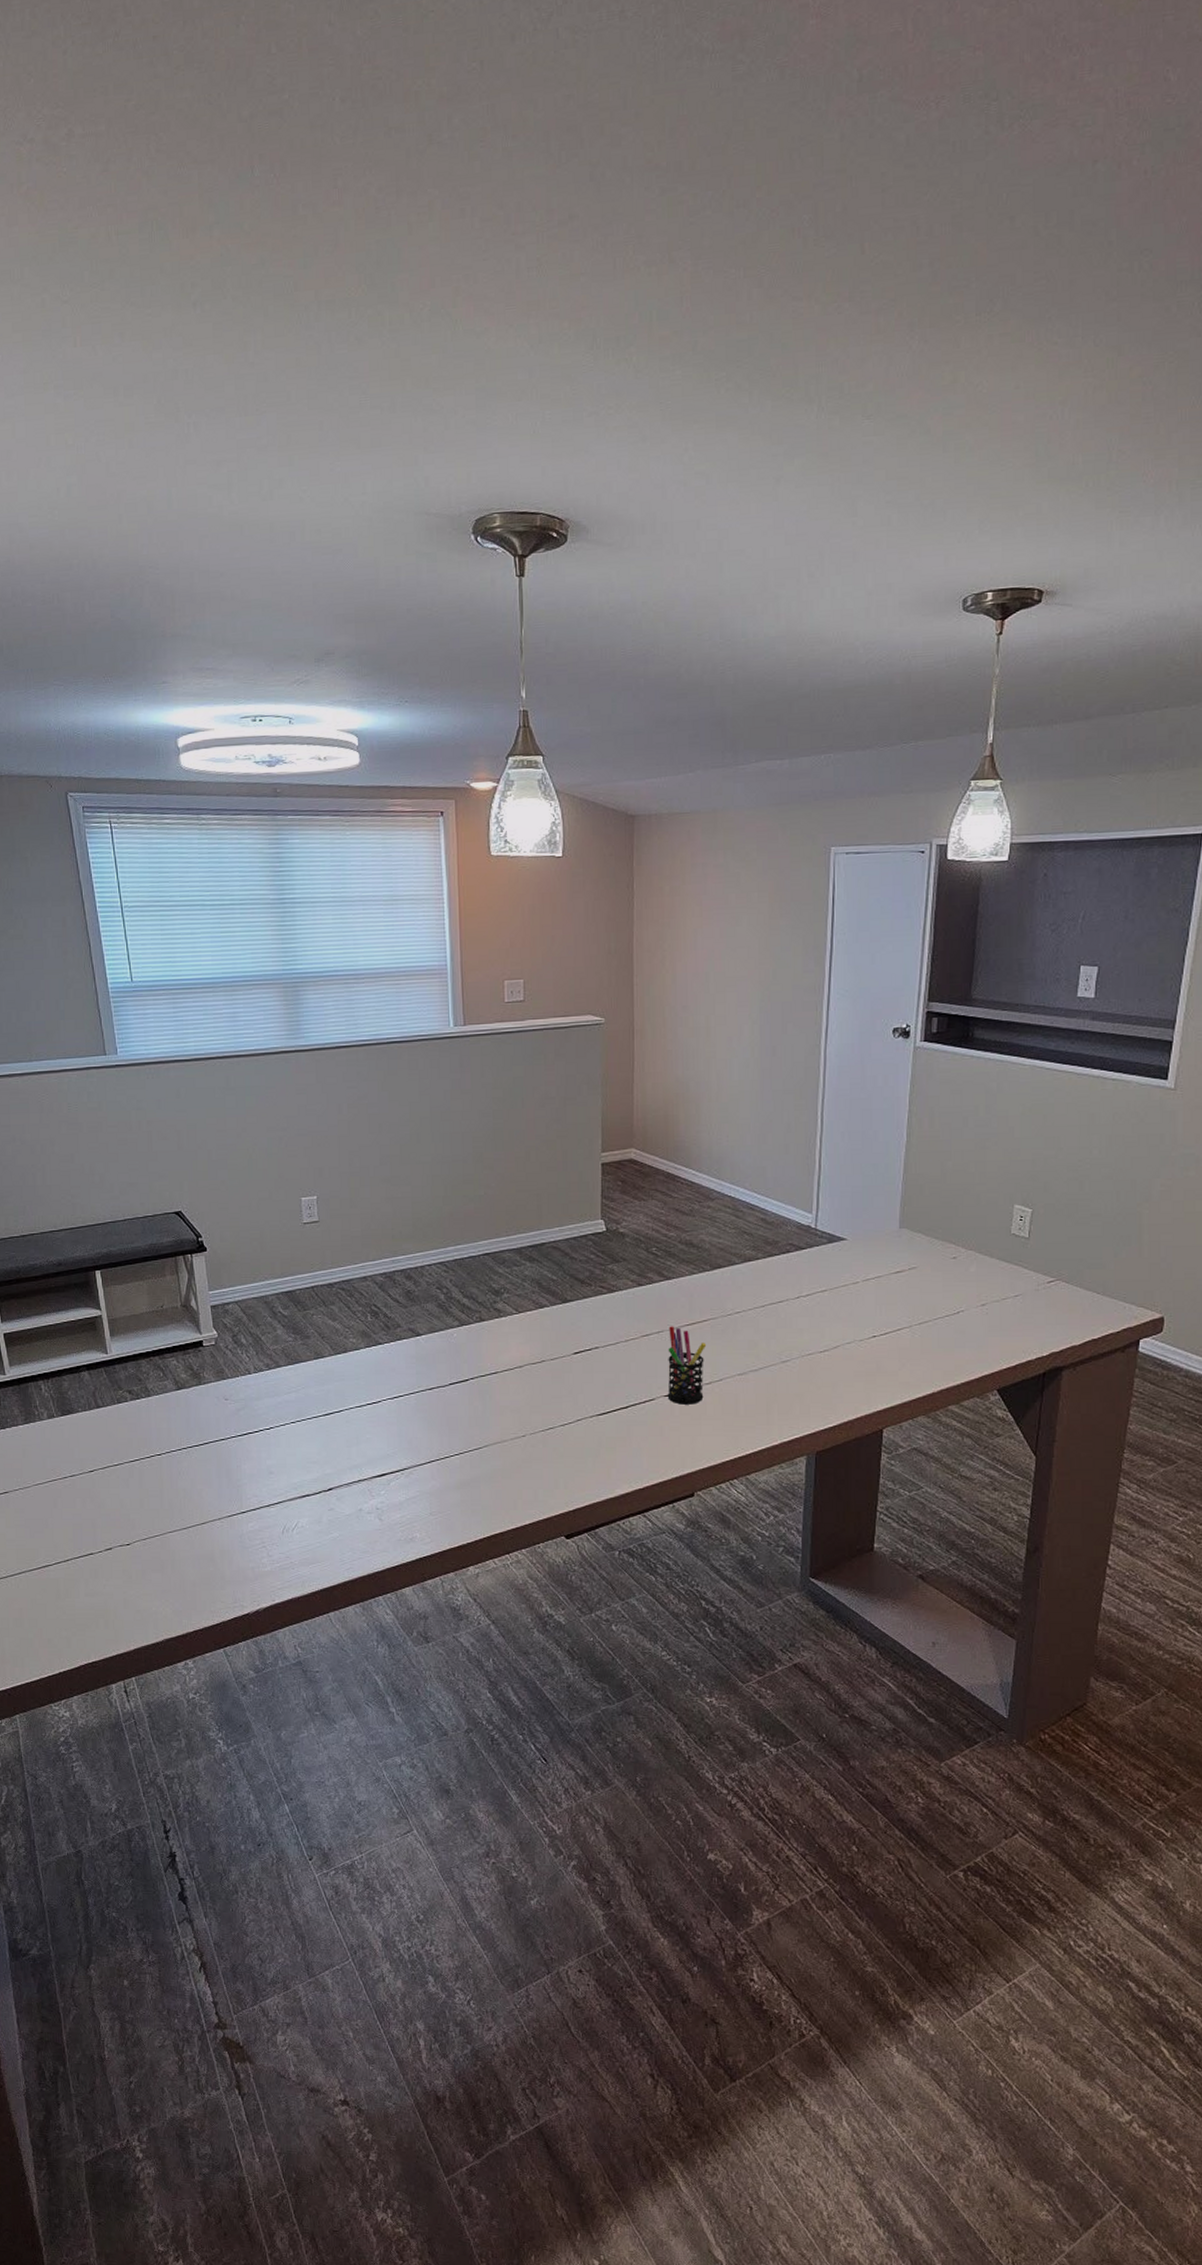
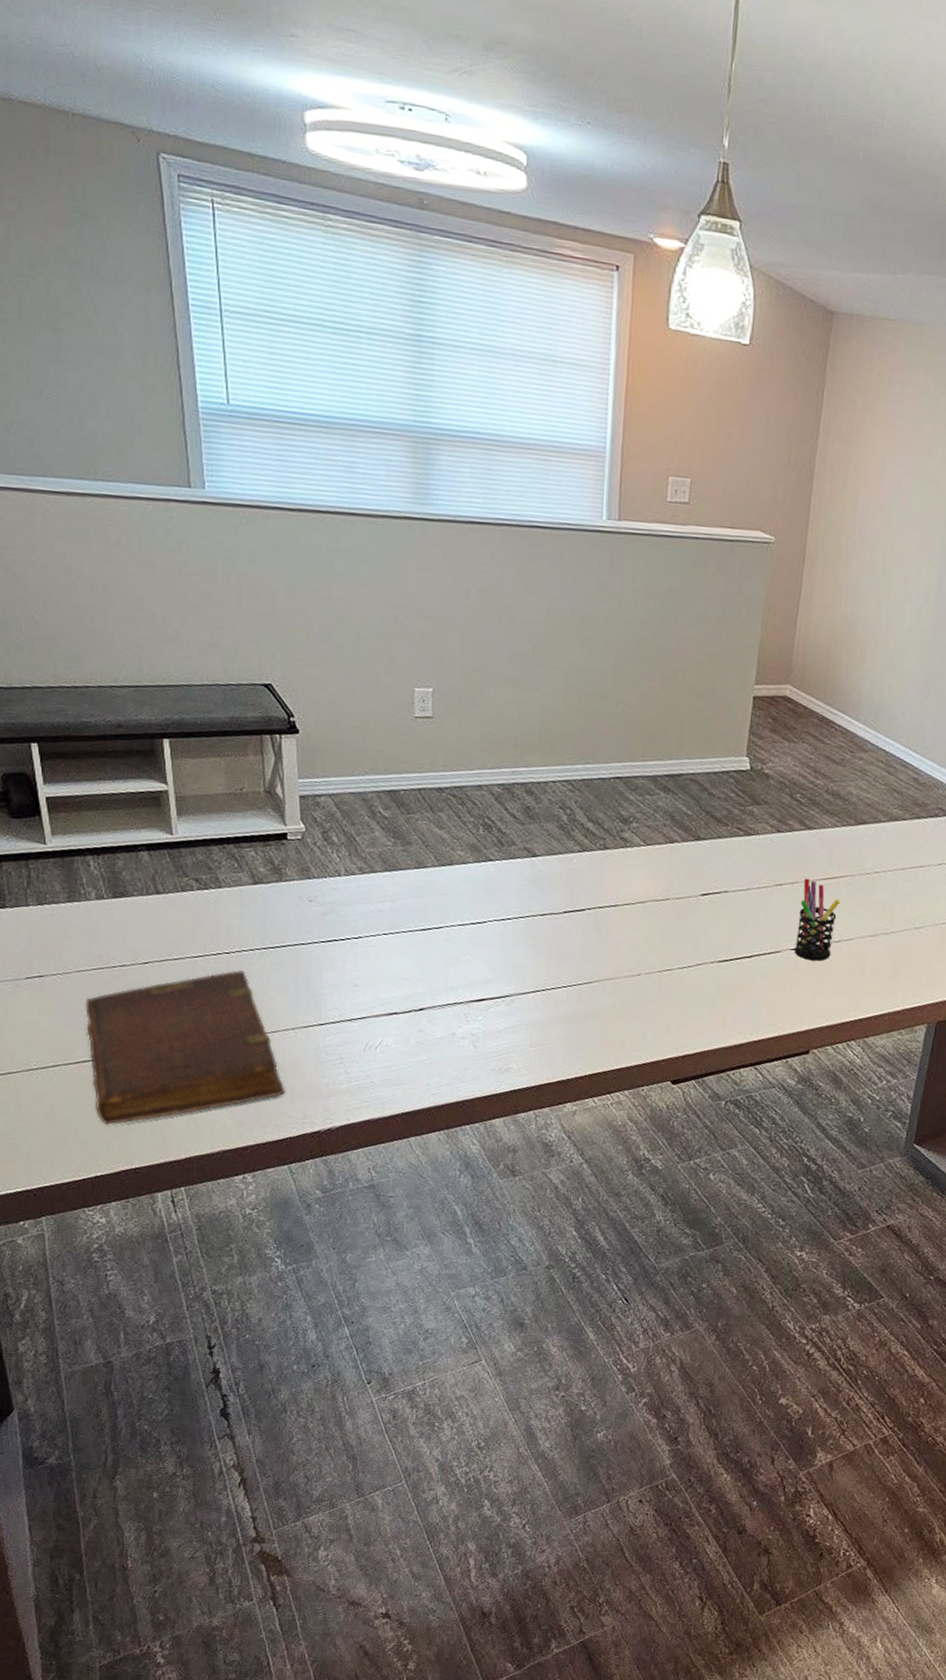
diary: none [43,1470,217,1624] -> present [85,970,286,1125]

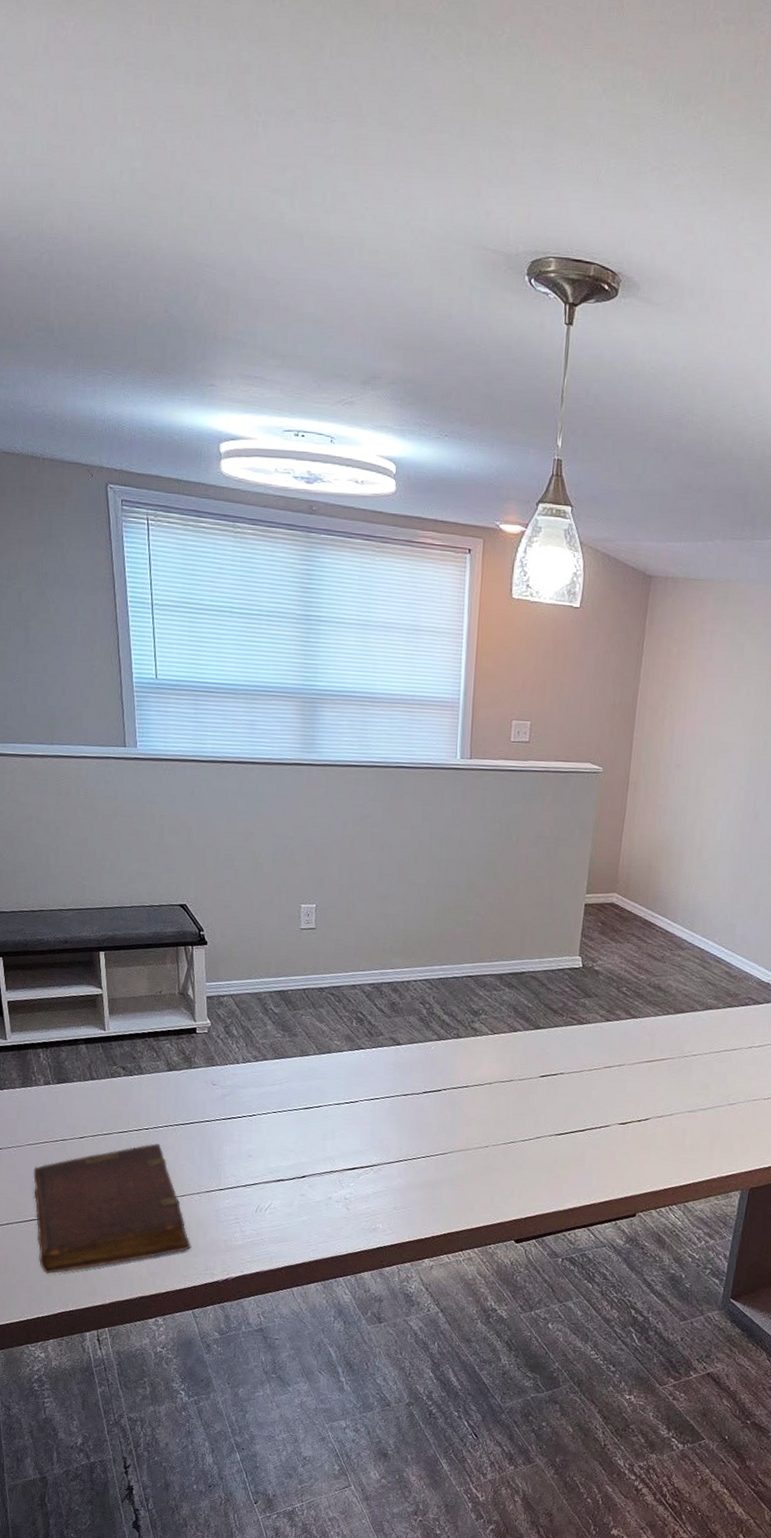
pen holder: present [794,878,841,961] -> none [621,1061,663,1134]

